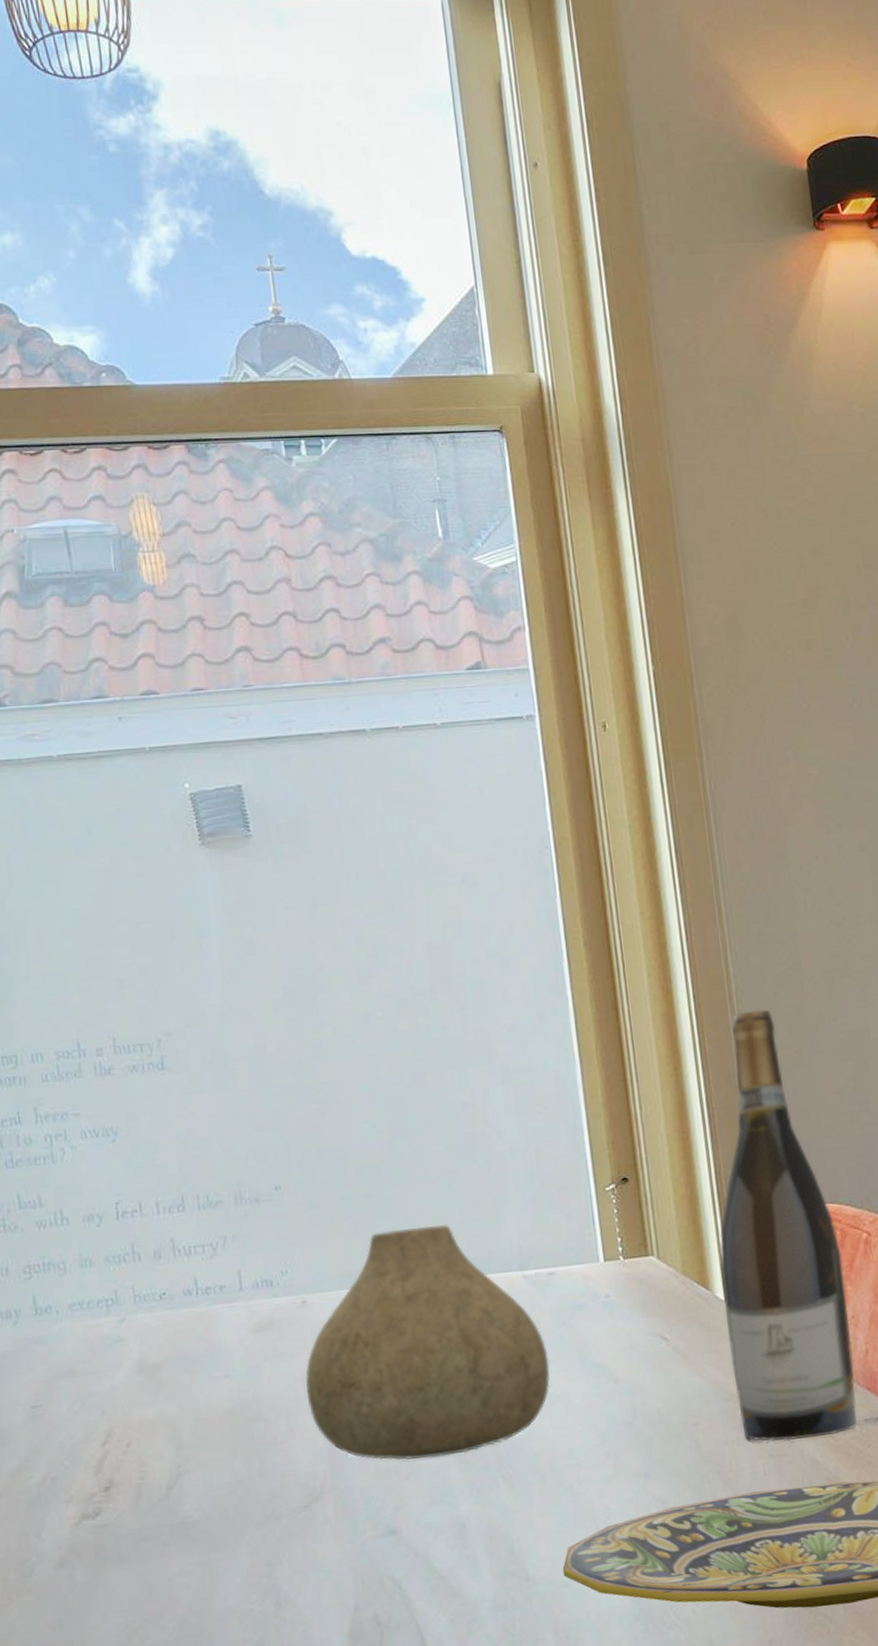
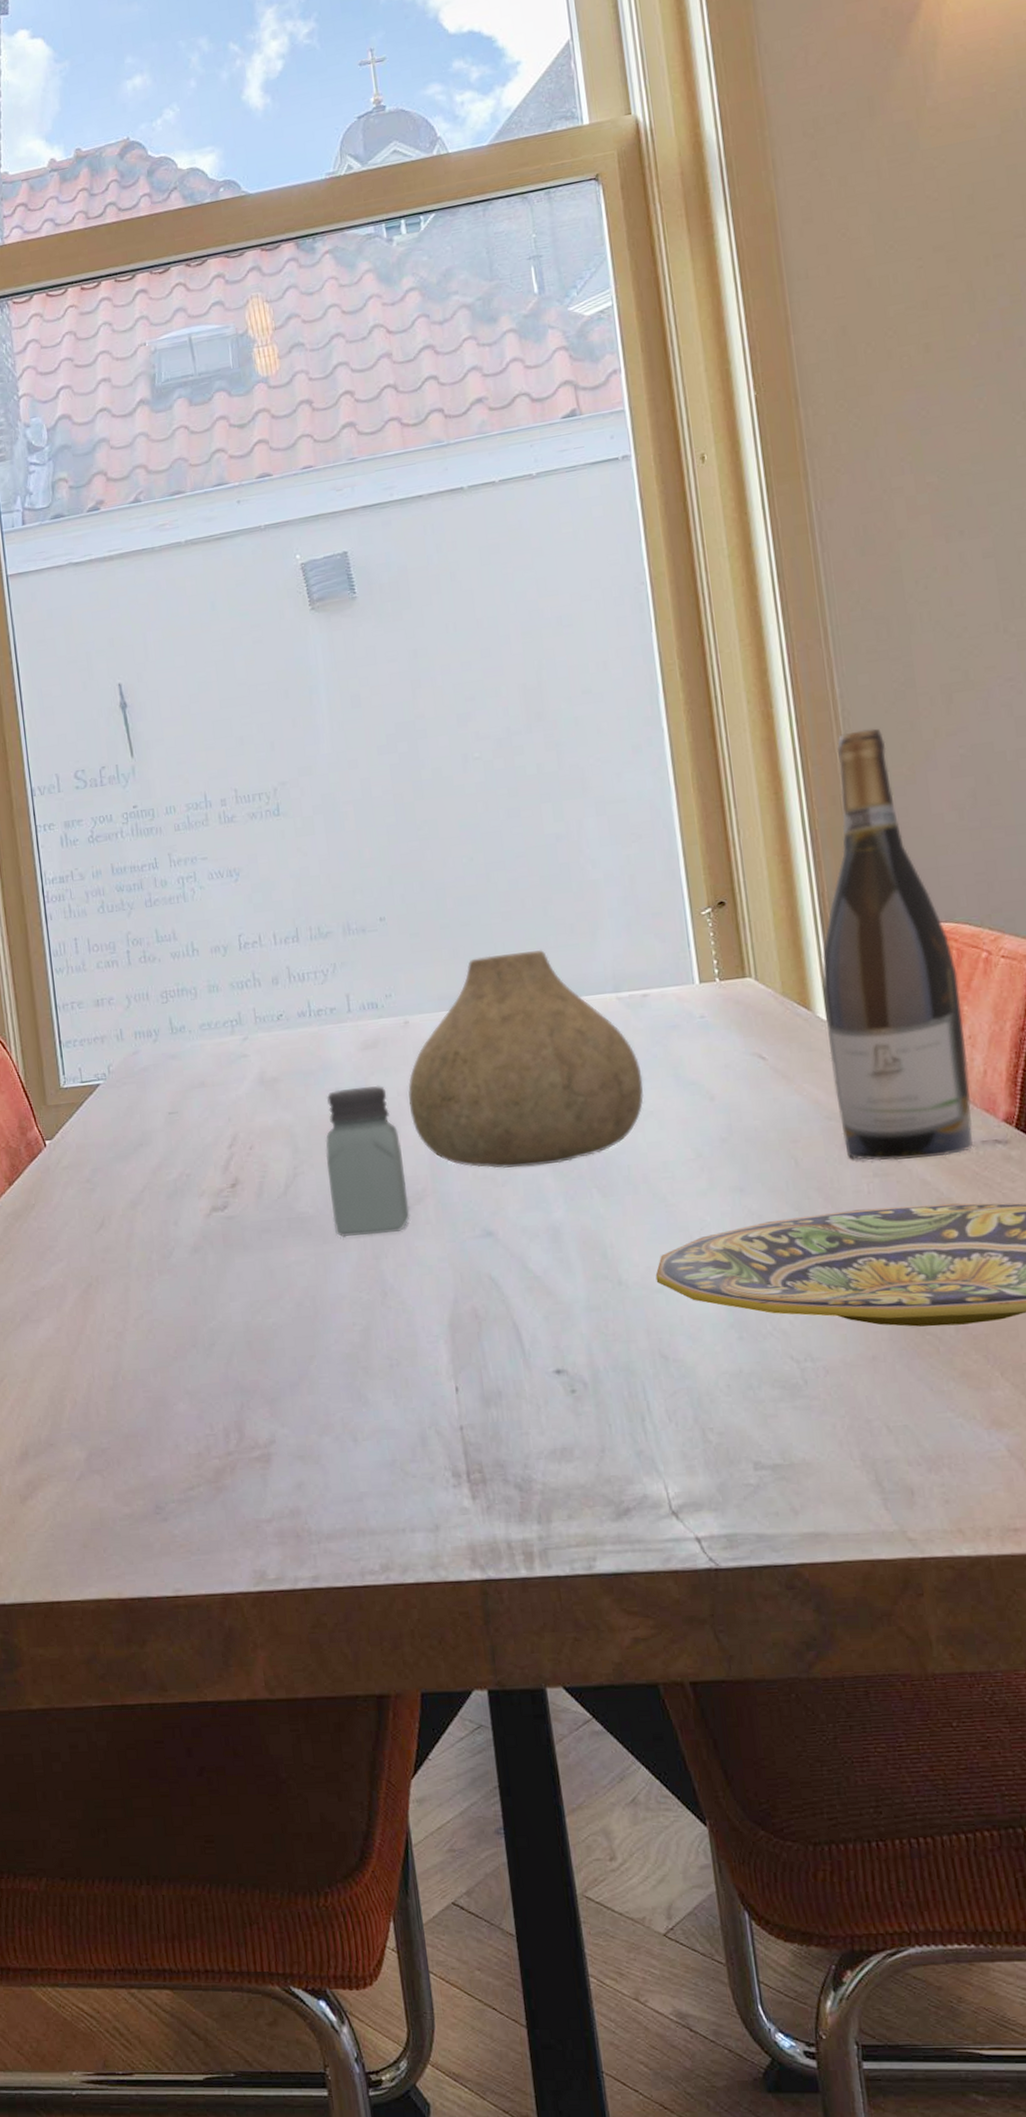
saltshaker: none [213,1371,307,1543] -> present [325,1085,410,1238]

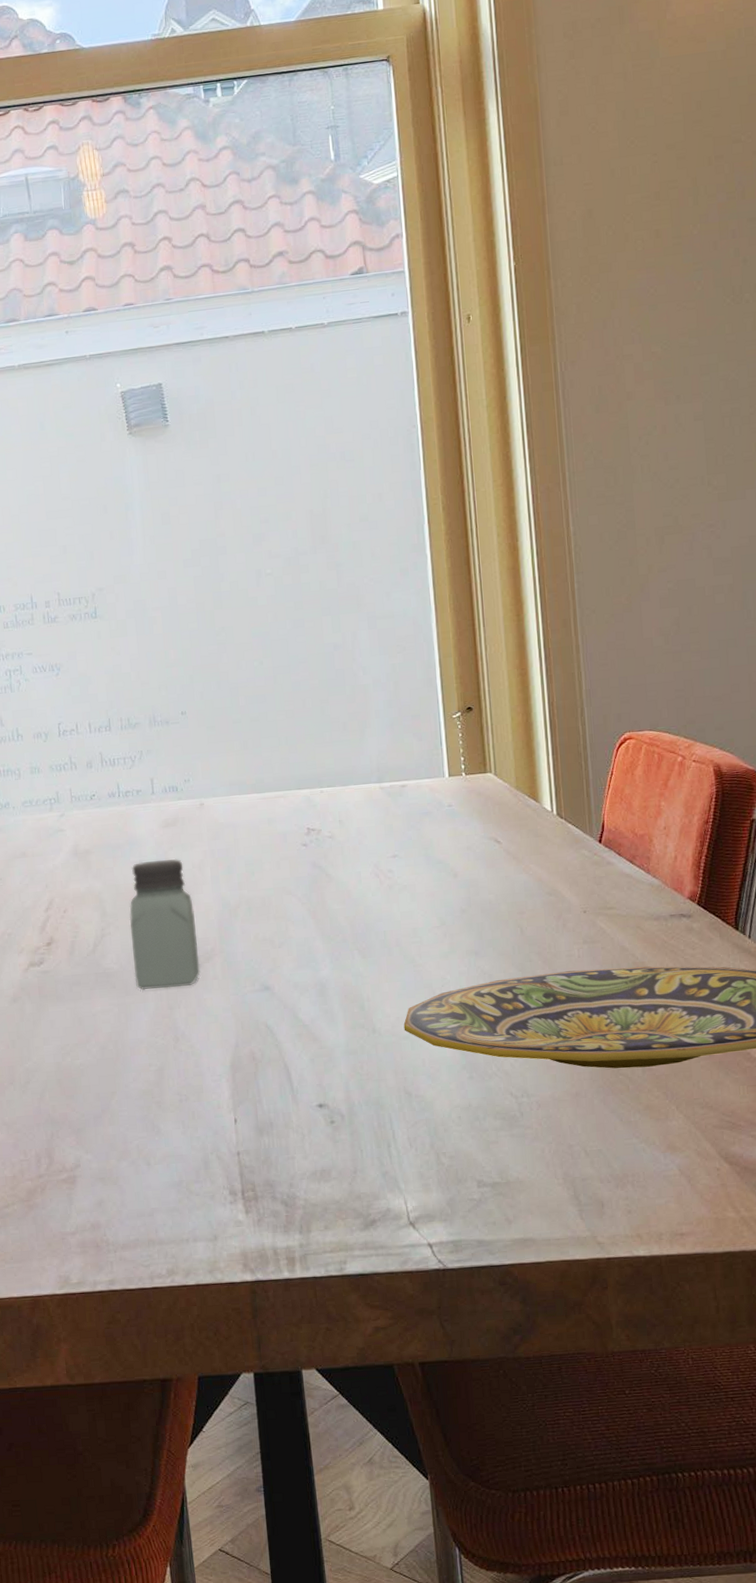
vase: present [408,949,644,1168] -> none [202,743,400,932]
wine bottle: present [822,728,974,1161] -> none [548,563,664,931]

